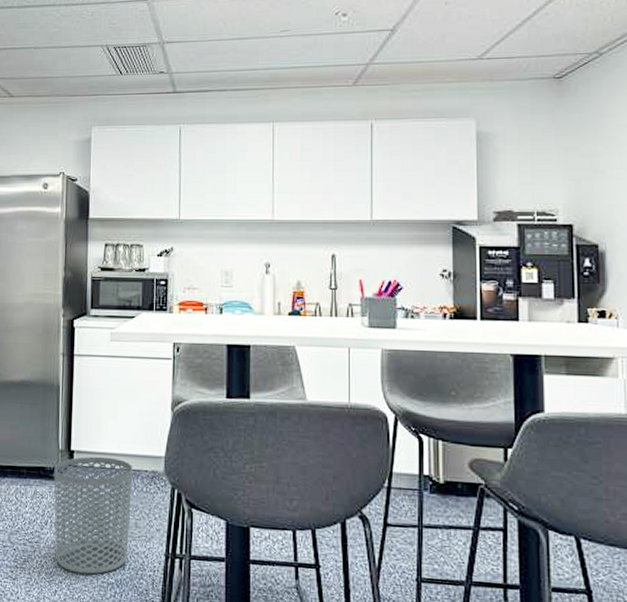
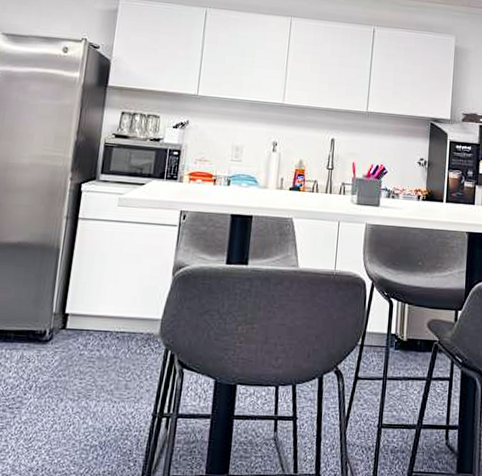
waste bin: present [53,456,133,575] -> none [37,319,129,438]

